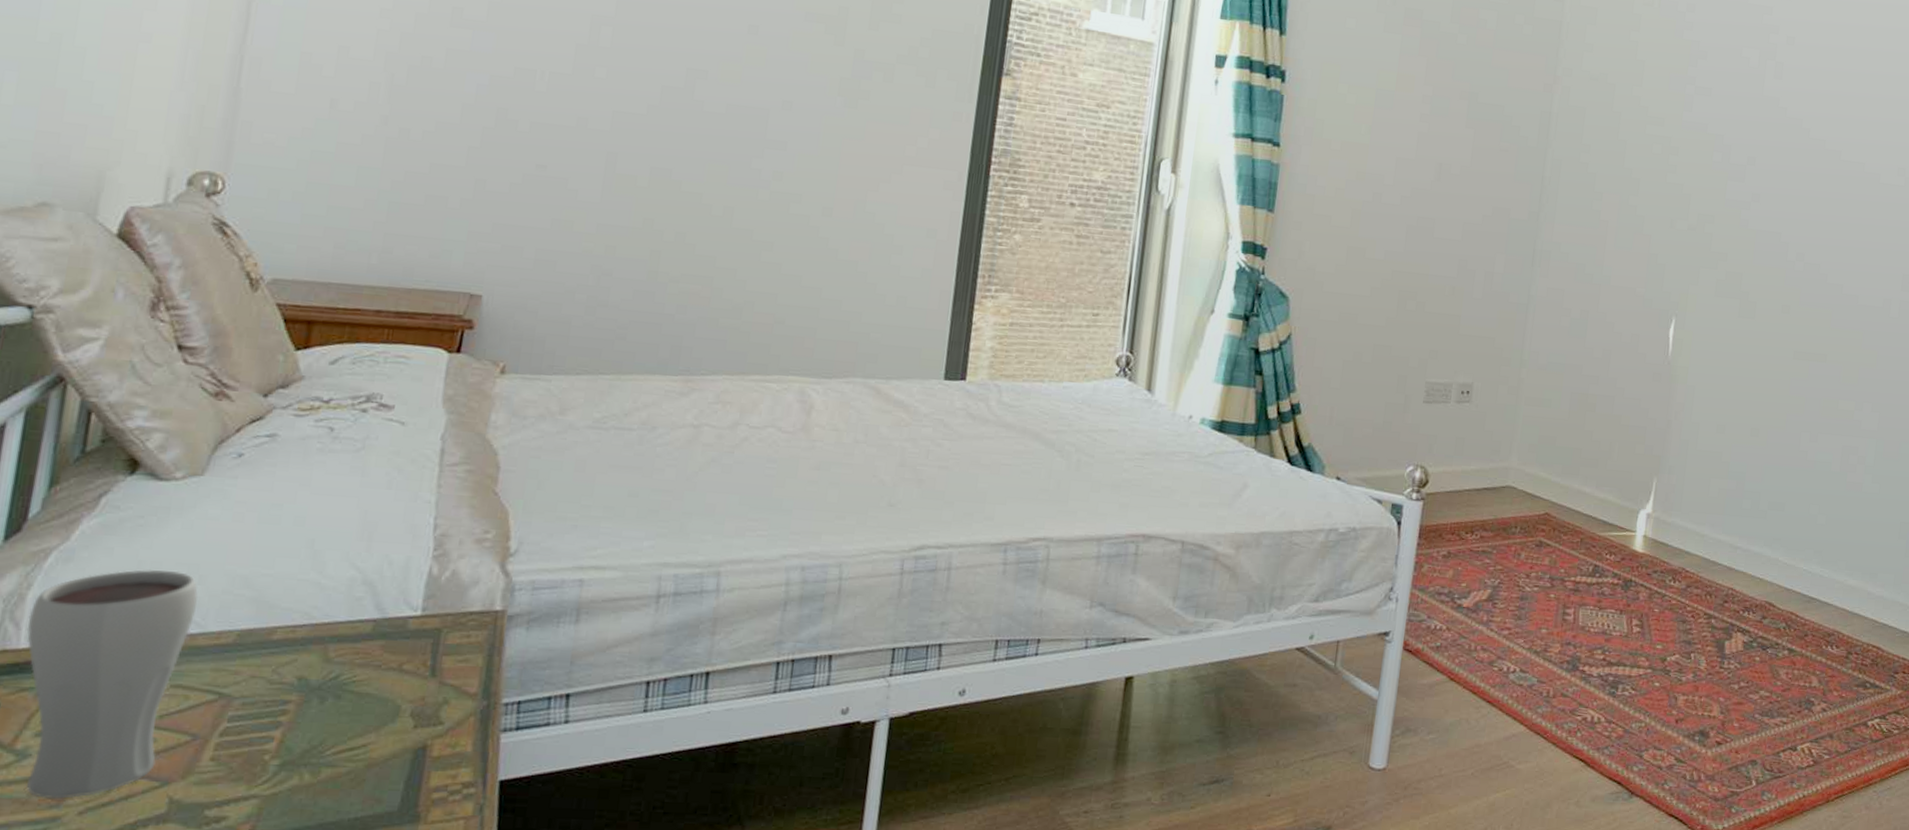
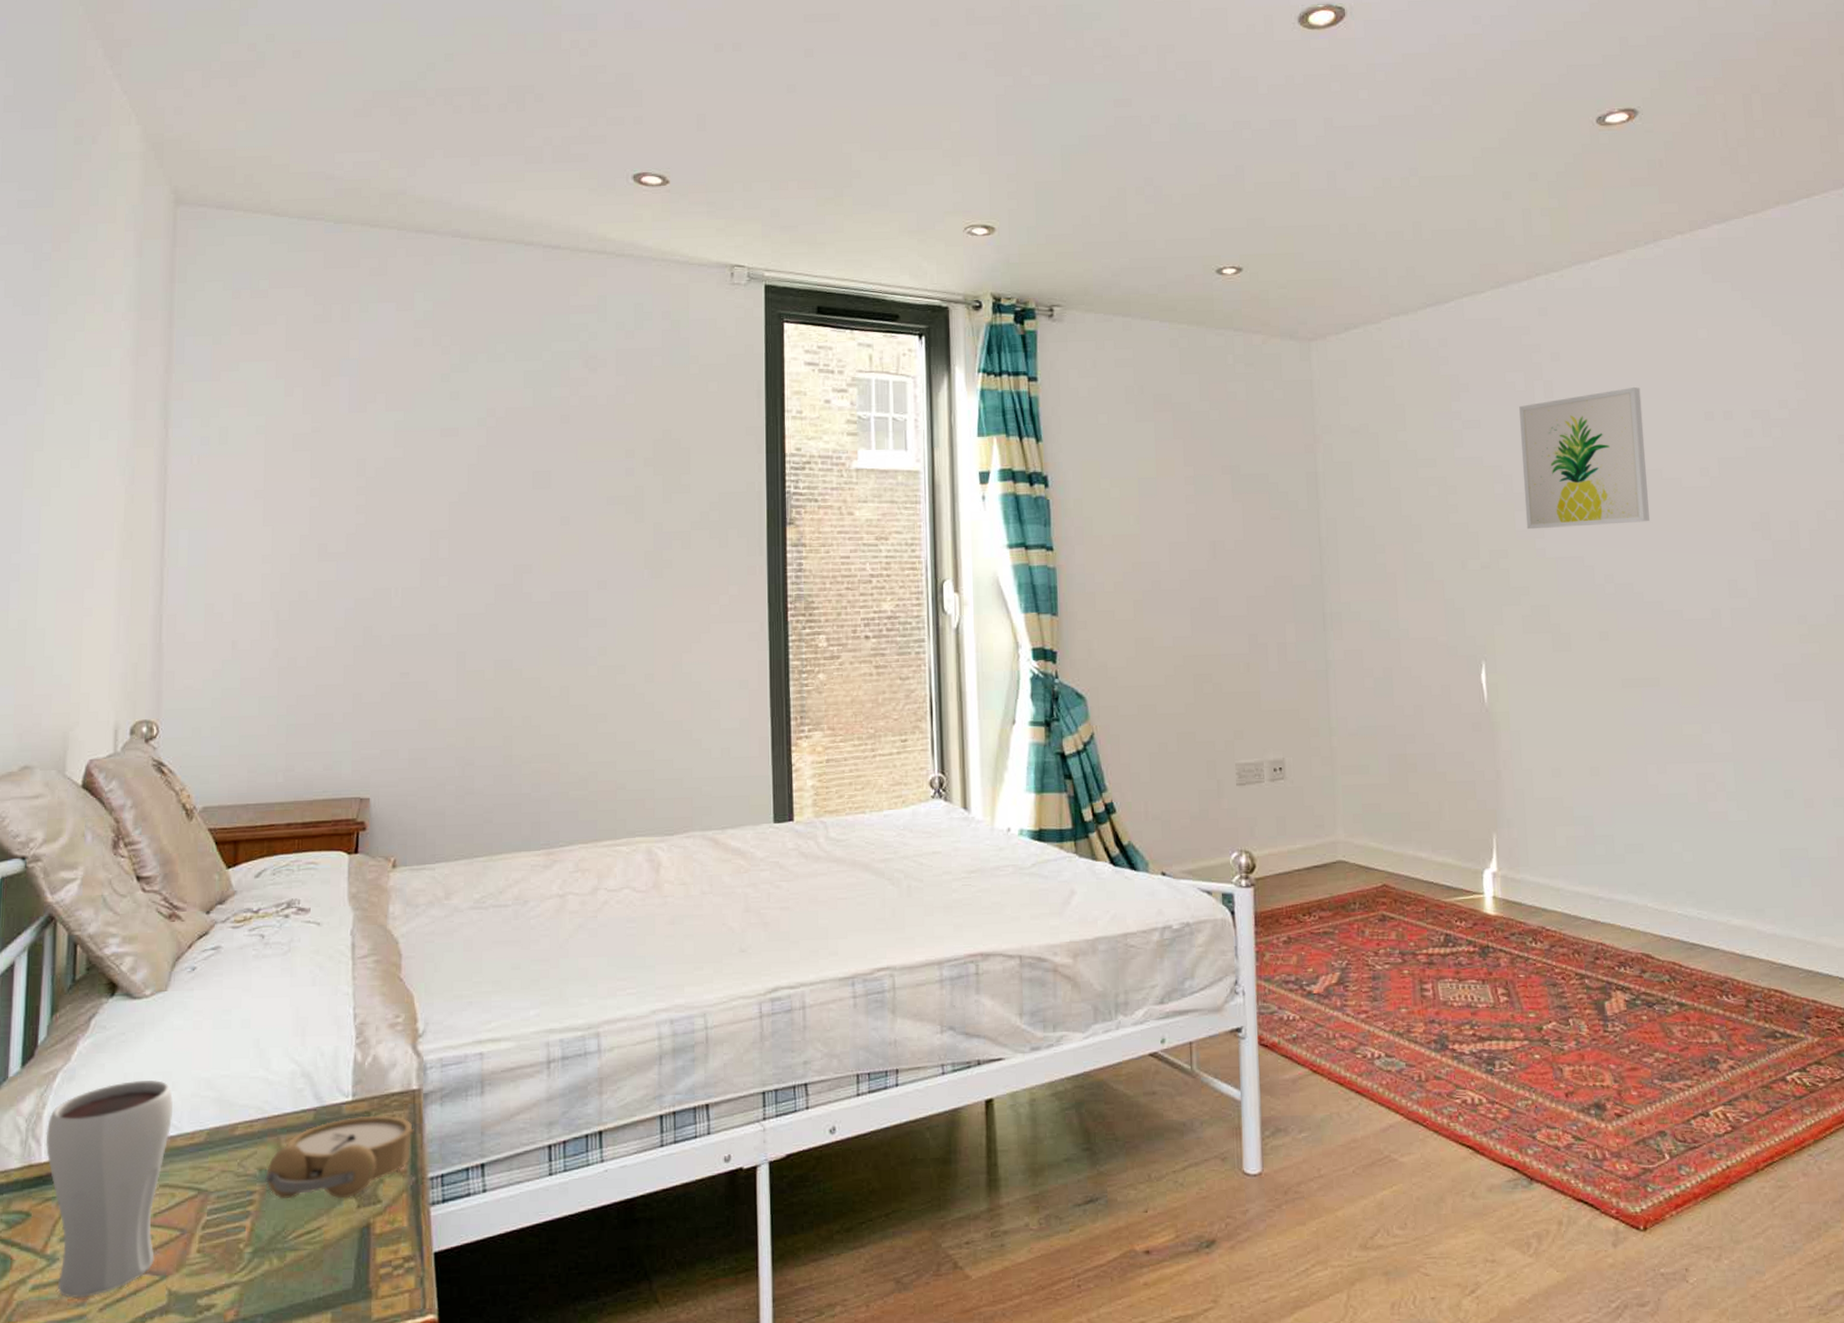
alarm clock: none [304,633,492,717] -> present [265,1115,414,1200]
wall art: none [1735,81,1860,210] -> present [1519,387,1650,530]

